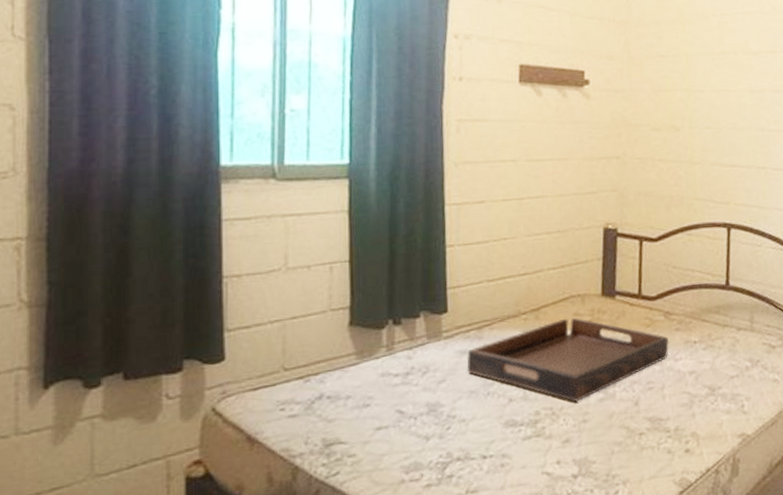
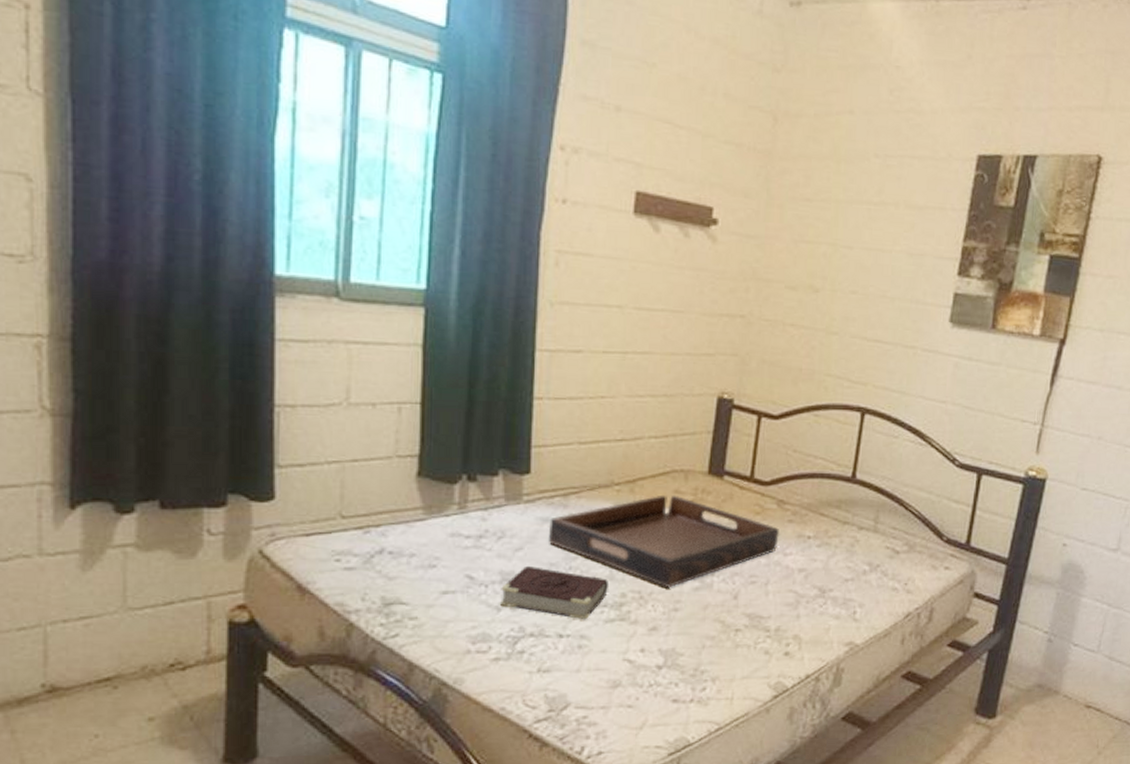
book: none [427,395,523,440] -> present [499,565,608,619]

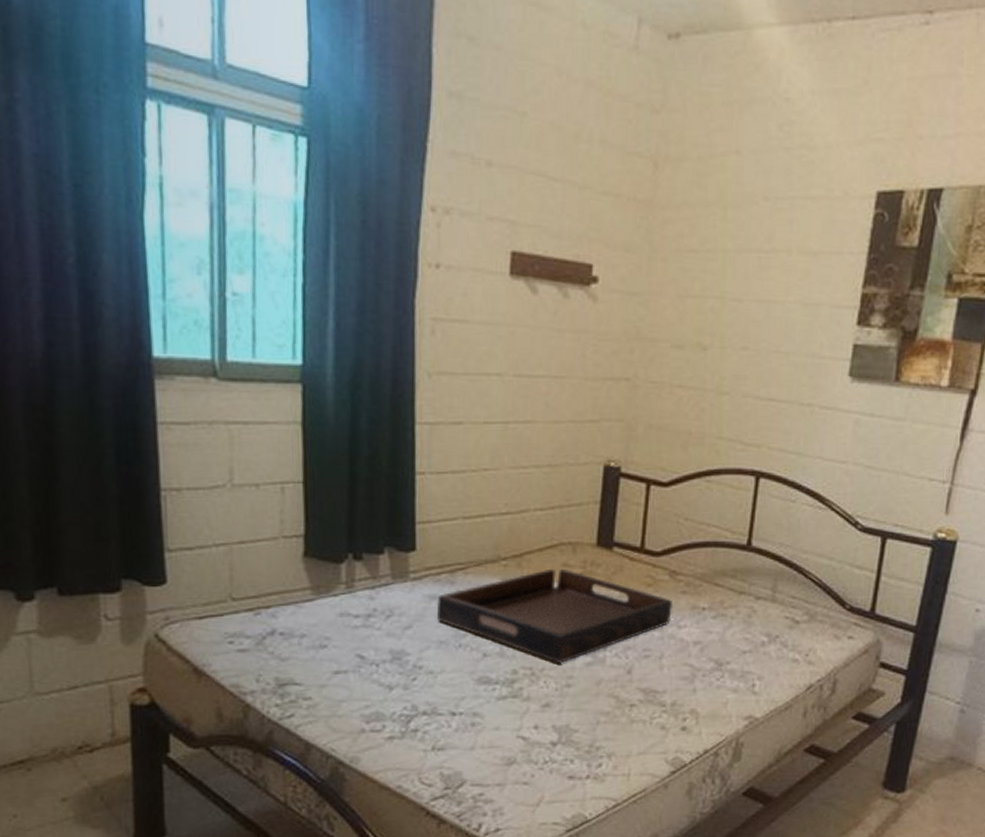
book: present [499,565,608,619] -> none [391,643,499,697]

